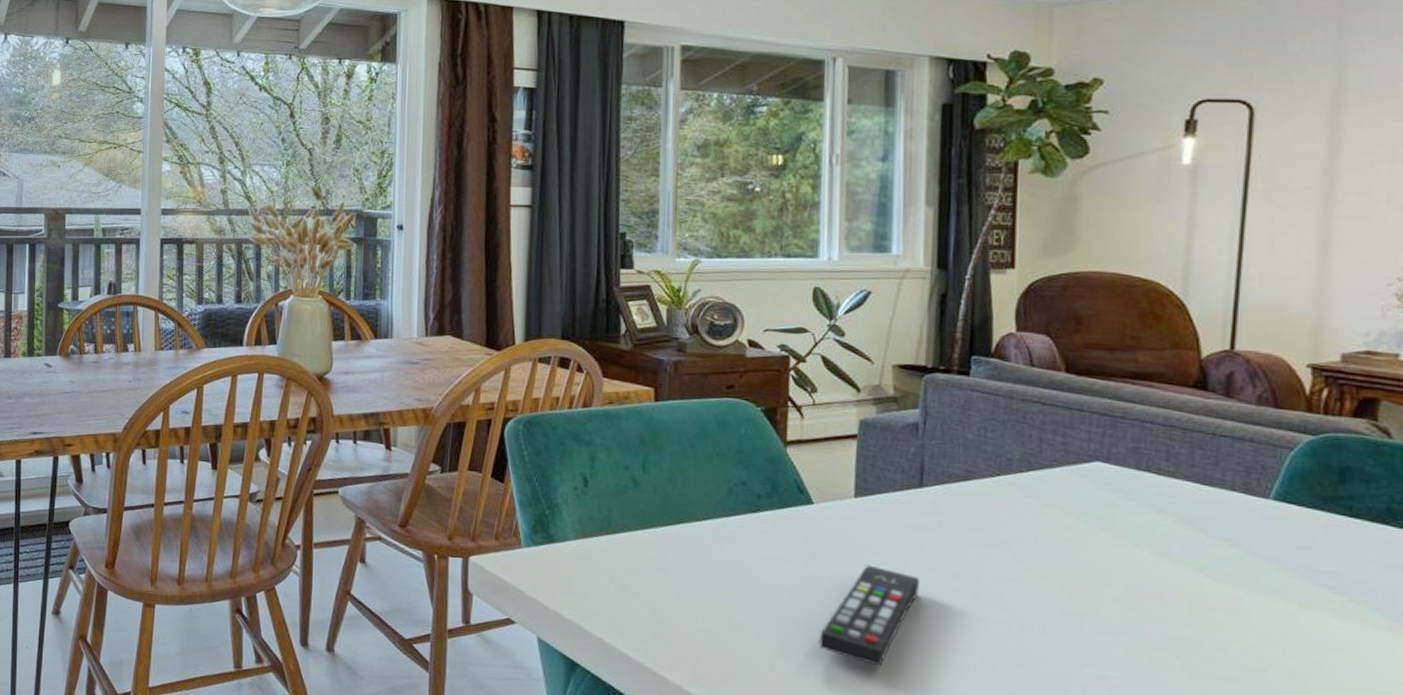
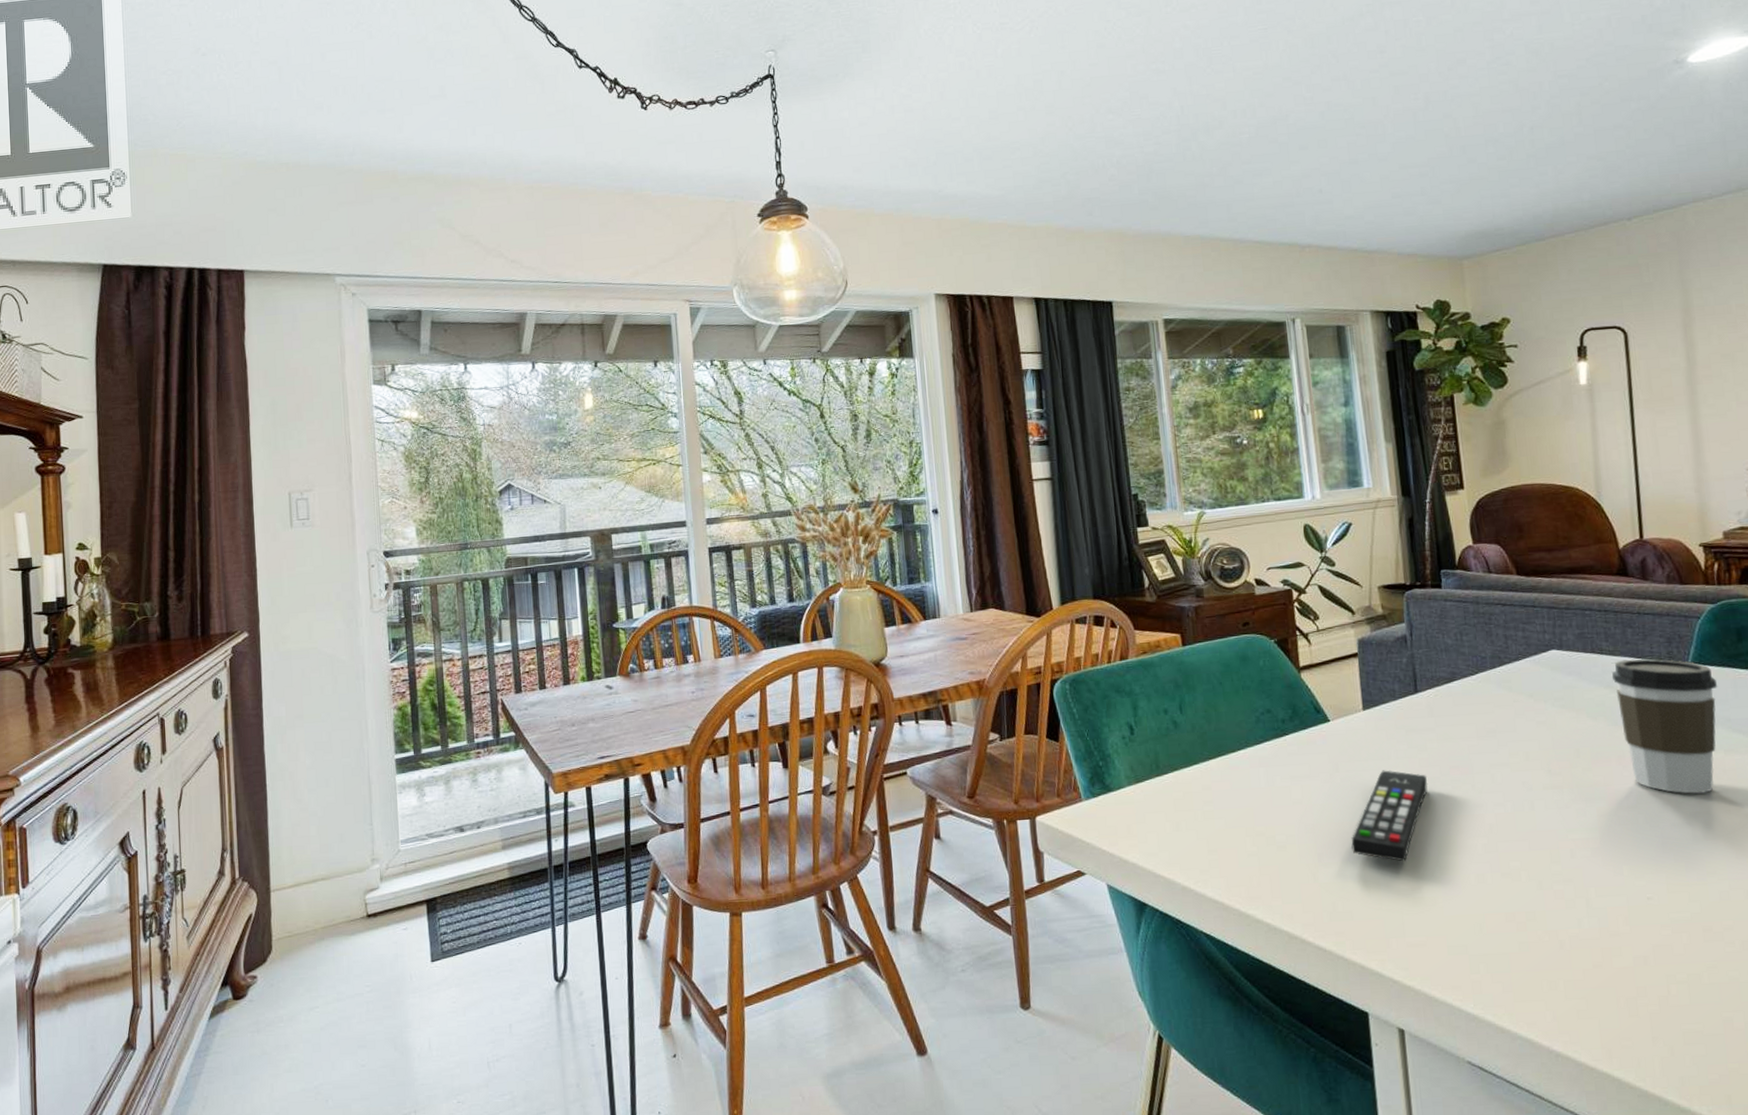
coffee cup: none [1168,484,1303,648] -> present [1612,658,1718,794]

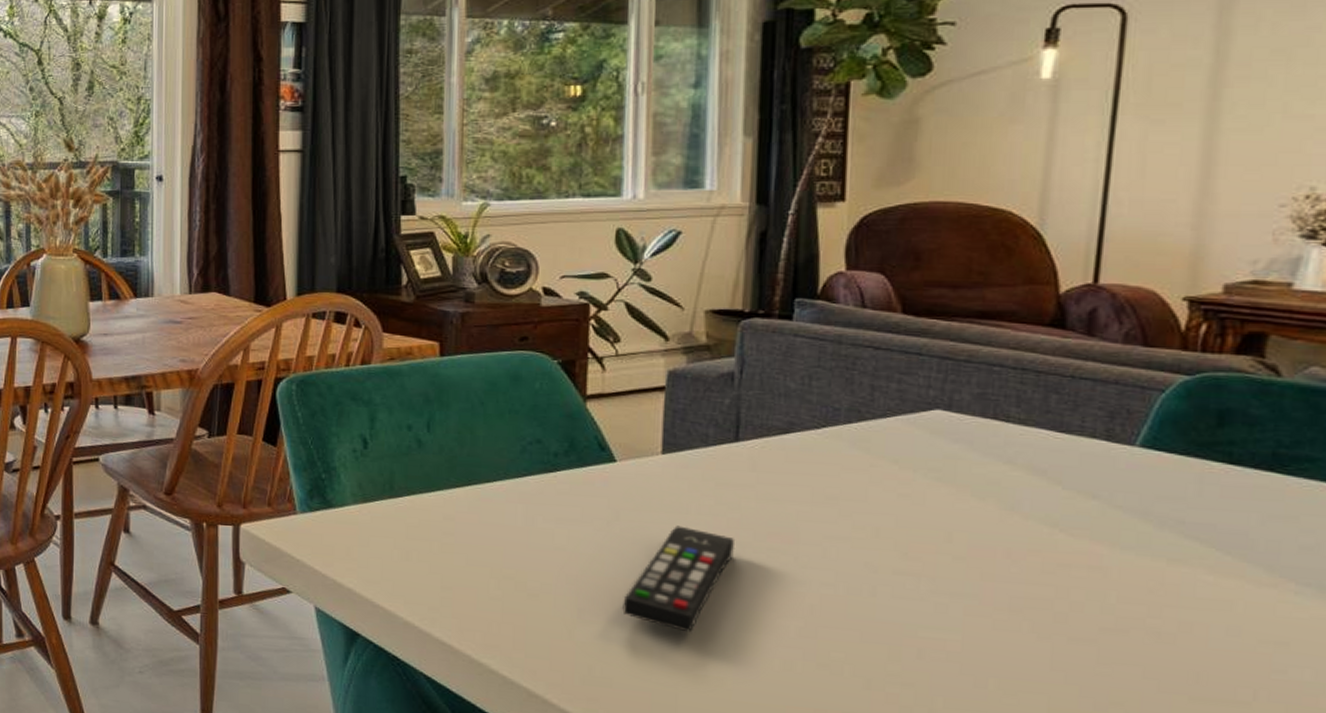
coffee cup: present [1612,658,1718,794] -> none [1018,432,1175,608]

